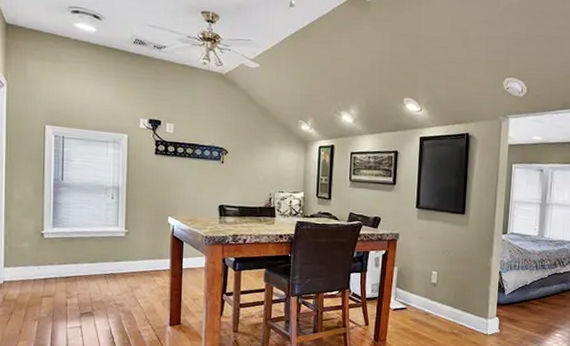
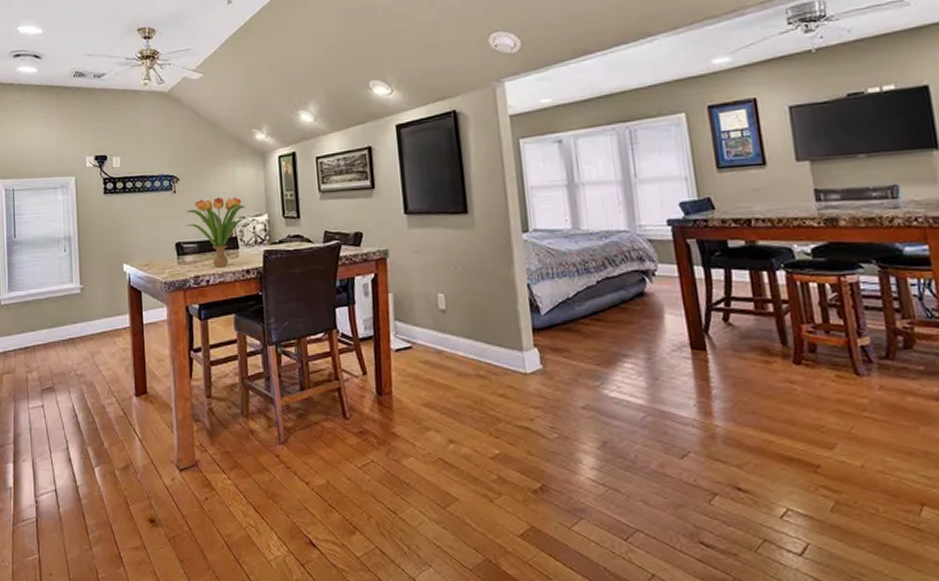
flower arrangement: none [230,172,287,231] -> present [185,197,249,268]

